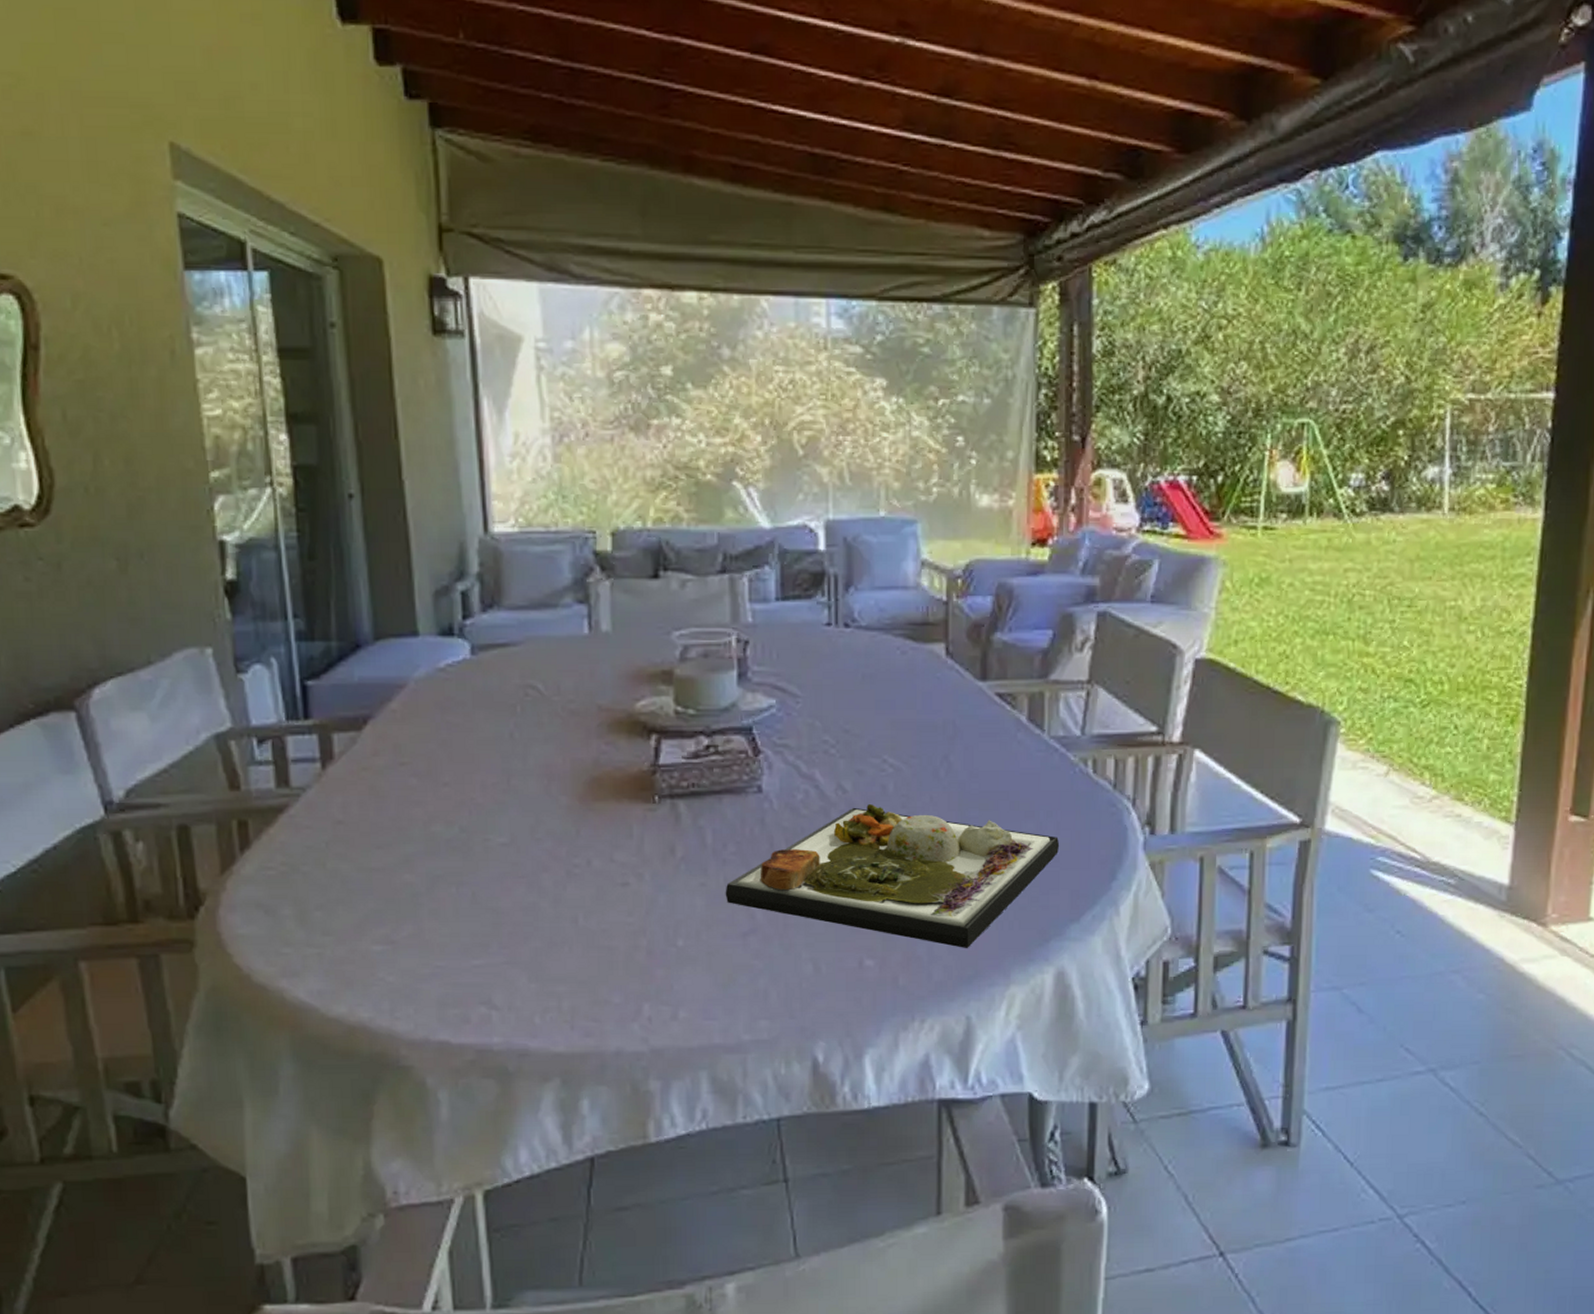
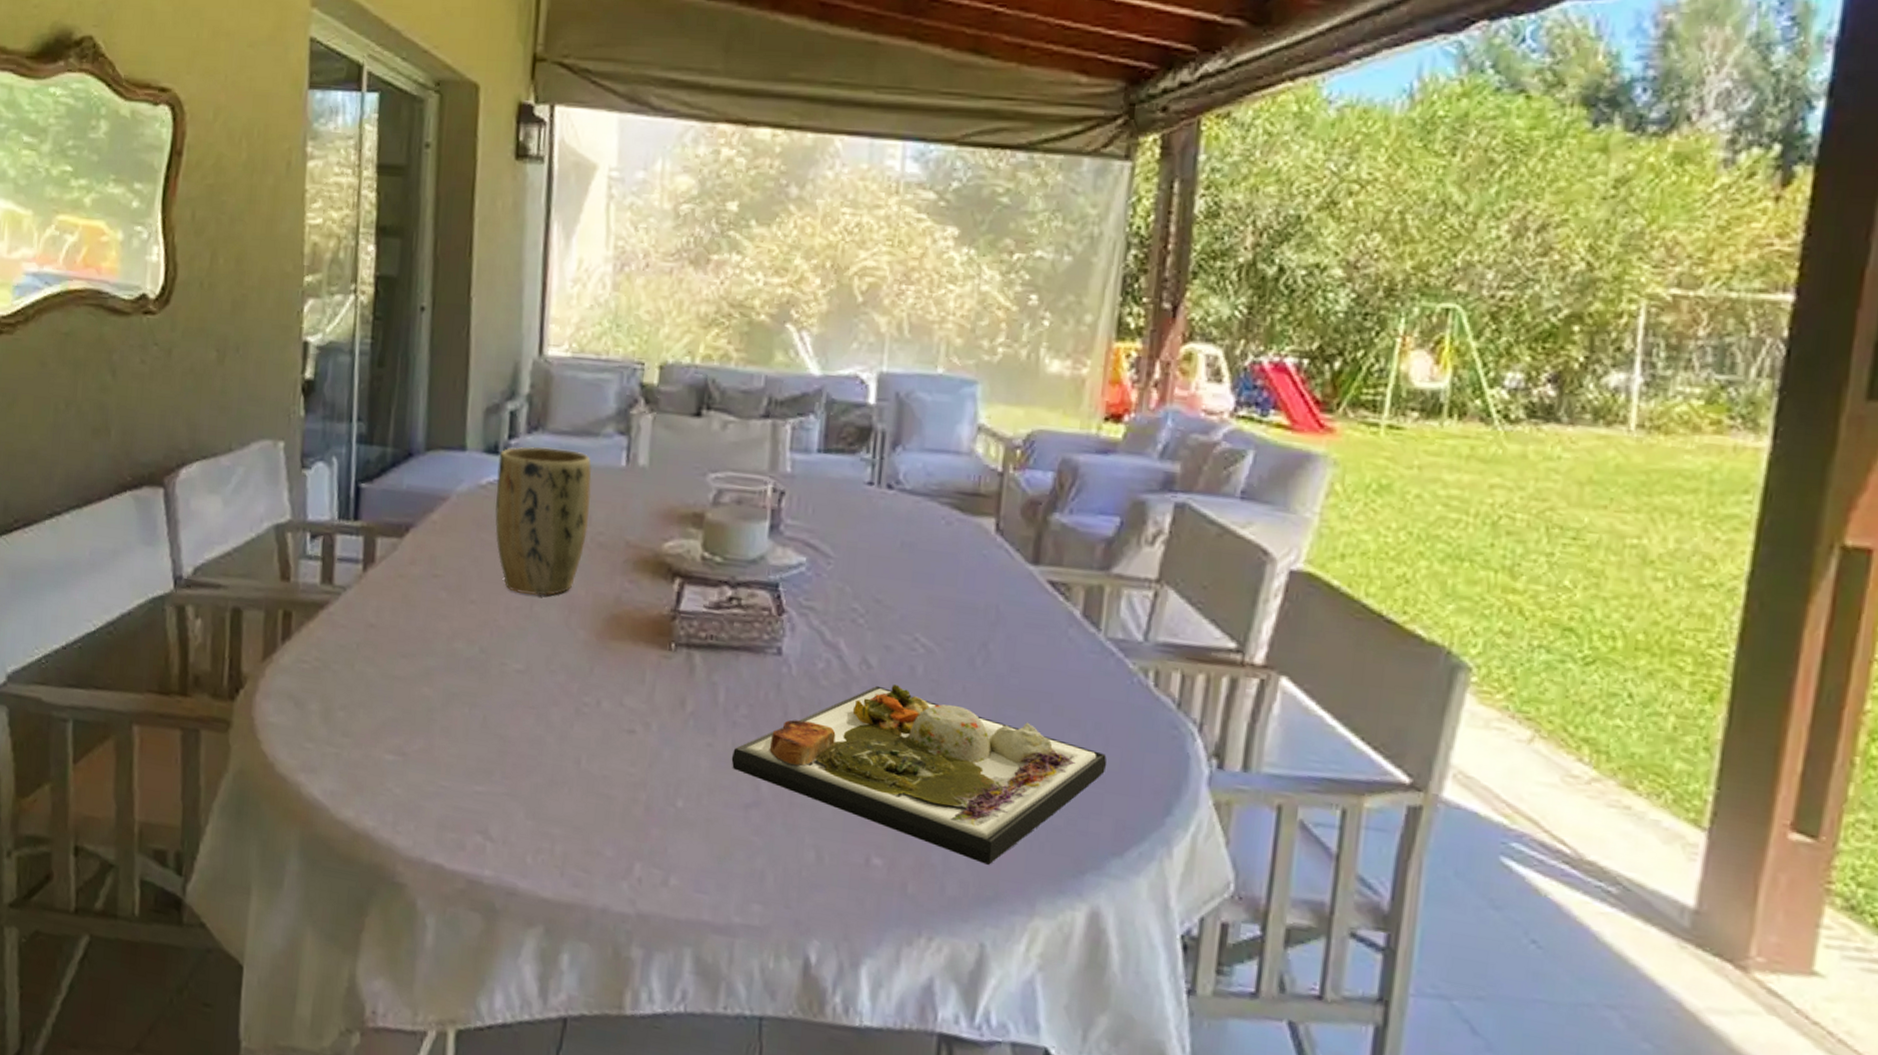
plant pot: none [455,624,558,770] -> present [495,447,592,596]

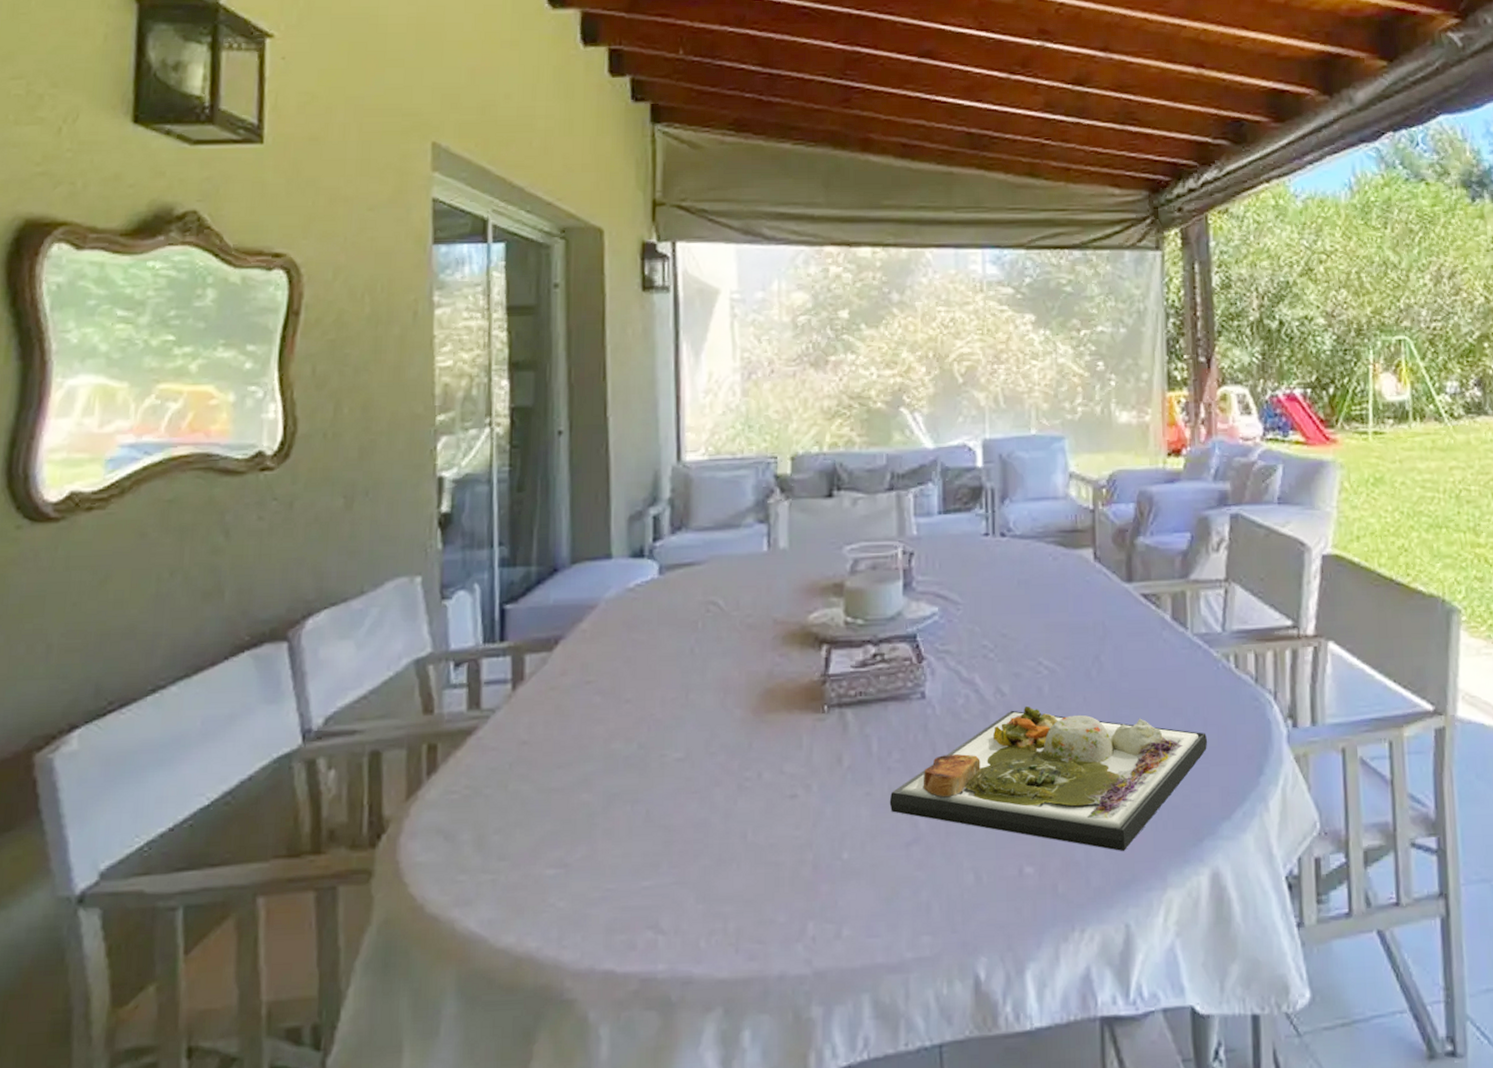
plant pot: present [495,447,592,596] -> none [644,543,737,685]

